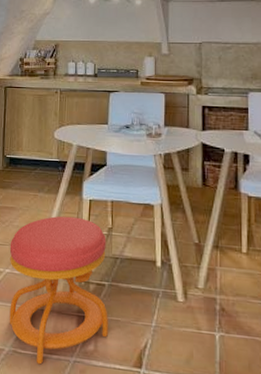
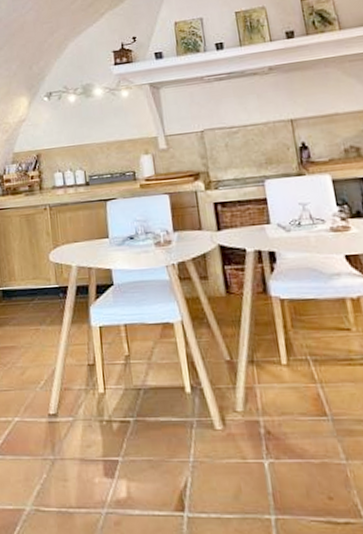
stool: present [9,216,108,365] -> none [15,348,141,522]

